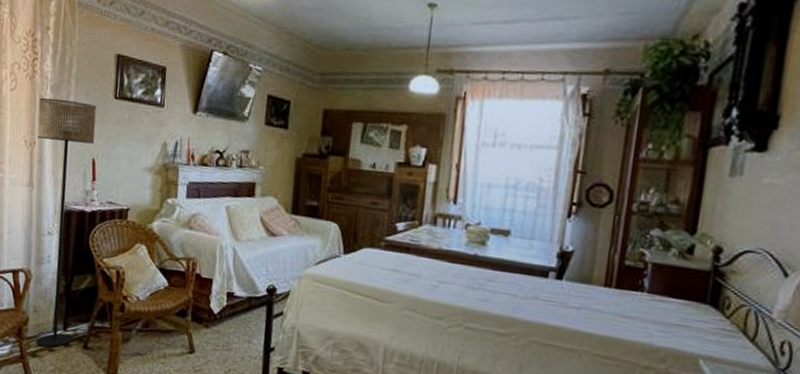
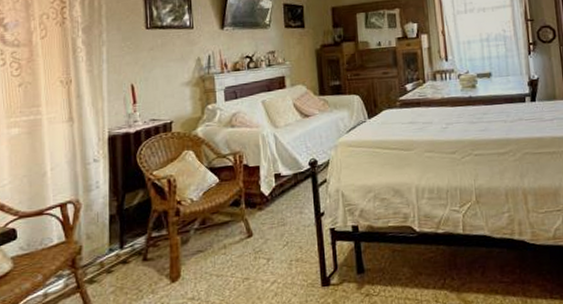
floor lamp: present [36,97,97,347] -> none [71,37,132,271]

